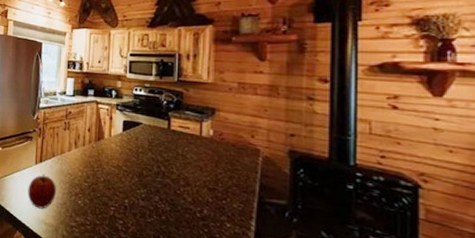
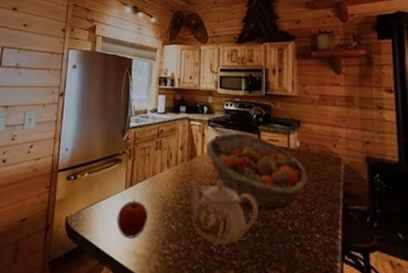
teapot: none [95,160,166,224] -> present [188,178,259,245]
fruit basket: none [114,118,221,196] -> present [206,133,308,211]

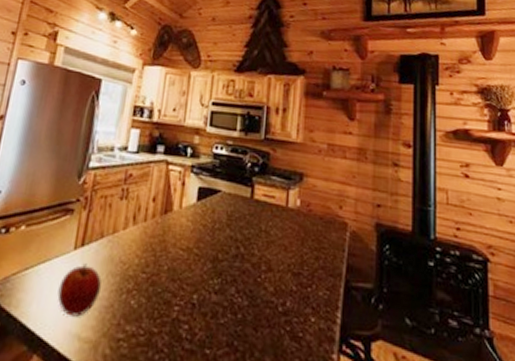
teapot: present [188,178,259,245] -> none [157,241,244,328]
fruit basket: present [206,133,308,211] -> none [185,183,307,286]

